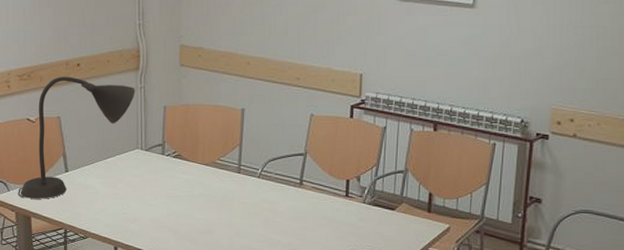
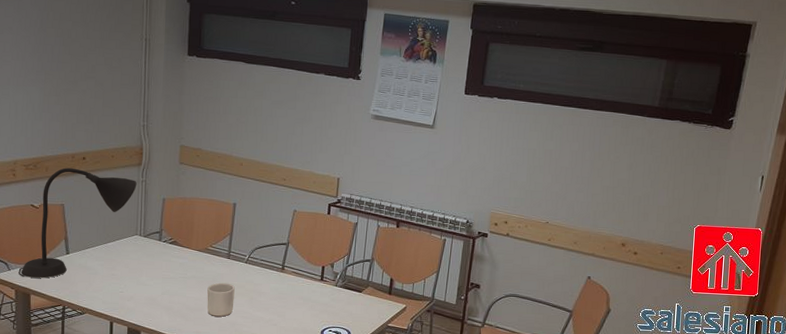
mug: none [217,201,247,240] -> present [207,282,235,317]

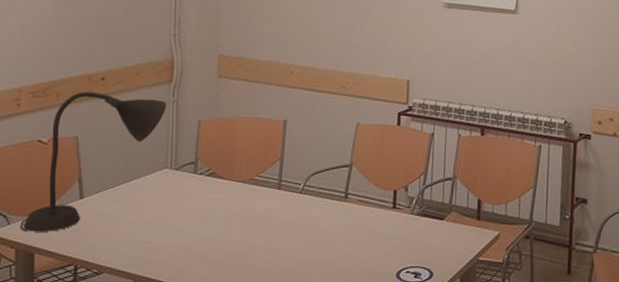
mug: present [207,282,235,317] -> none [254,220,288,264]

